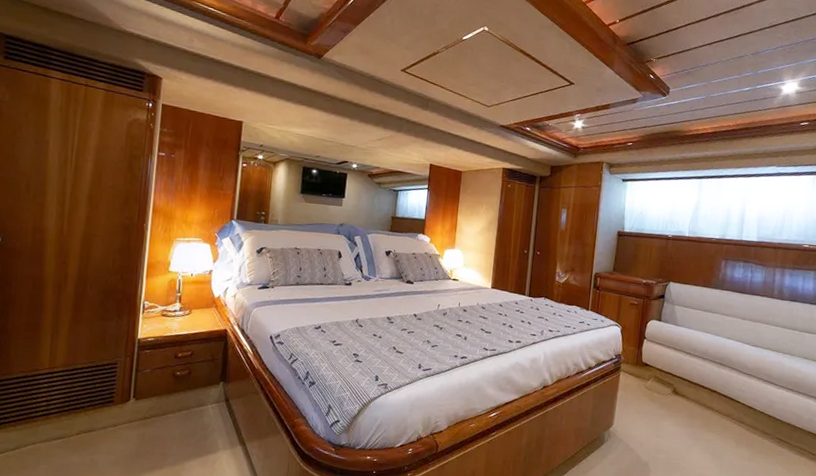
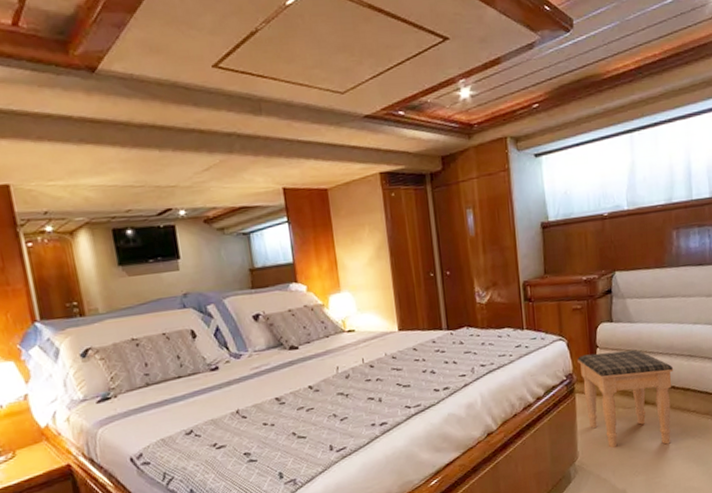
footstool: none [627,342,705,433] -> present [577,349,674,448]

